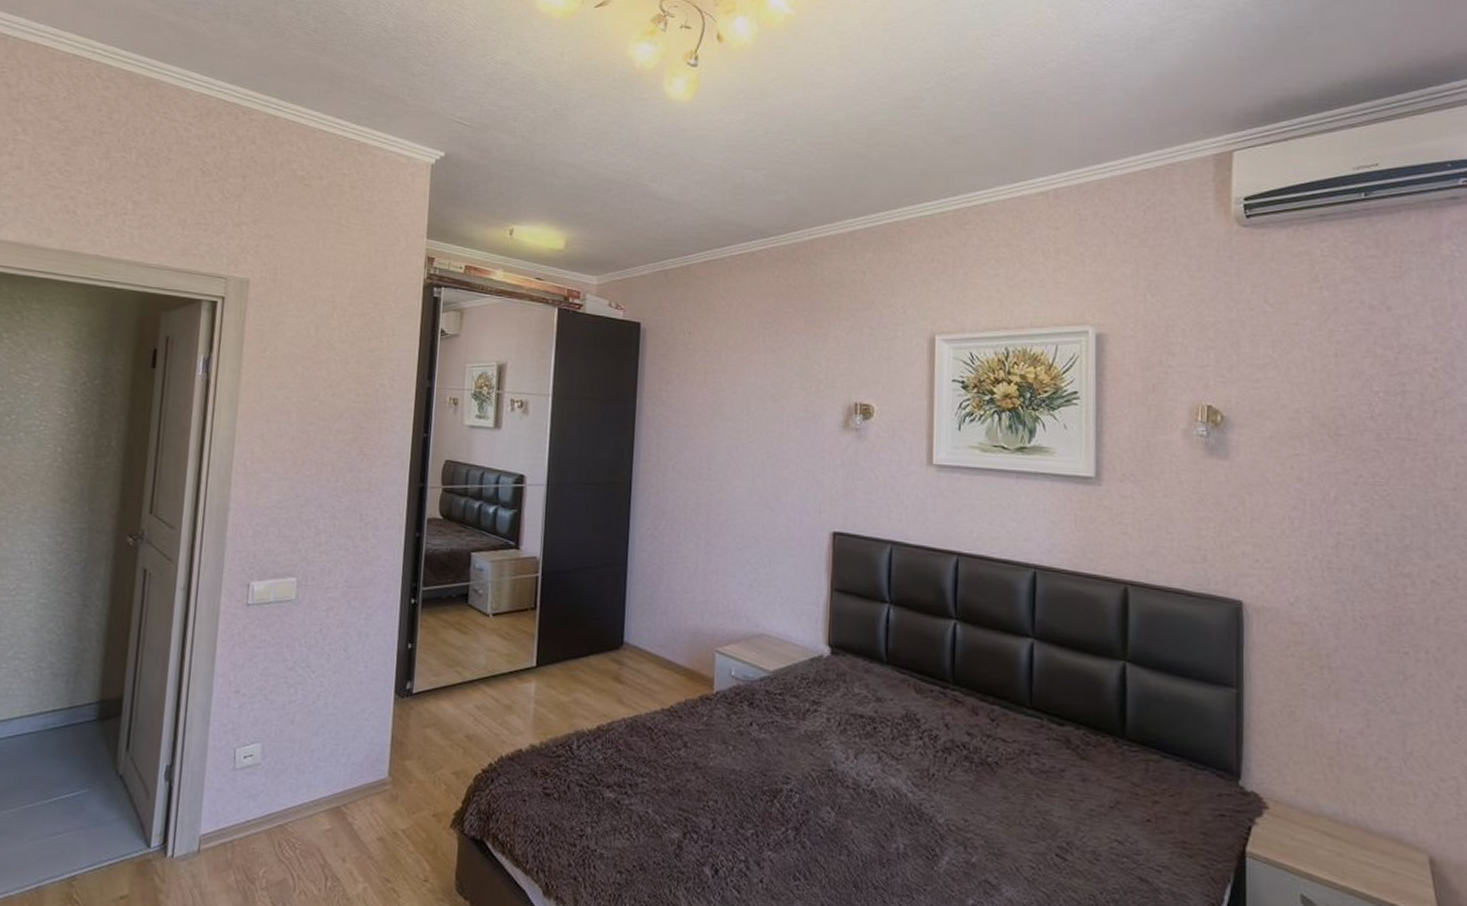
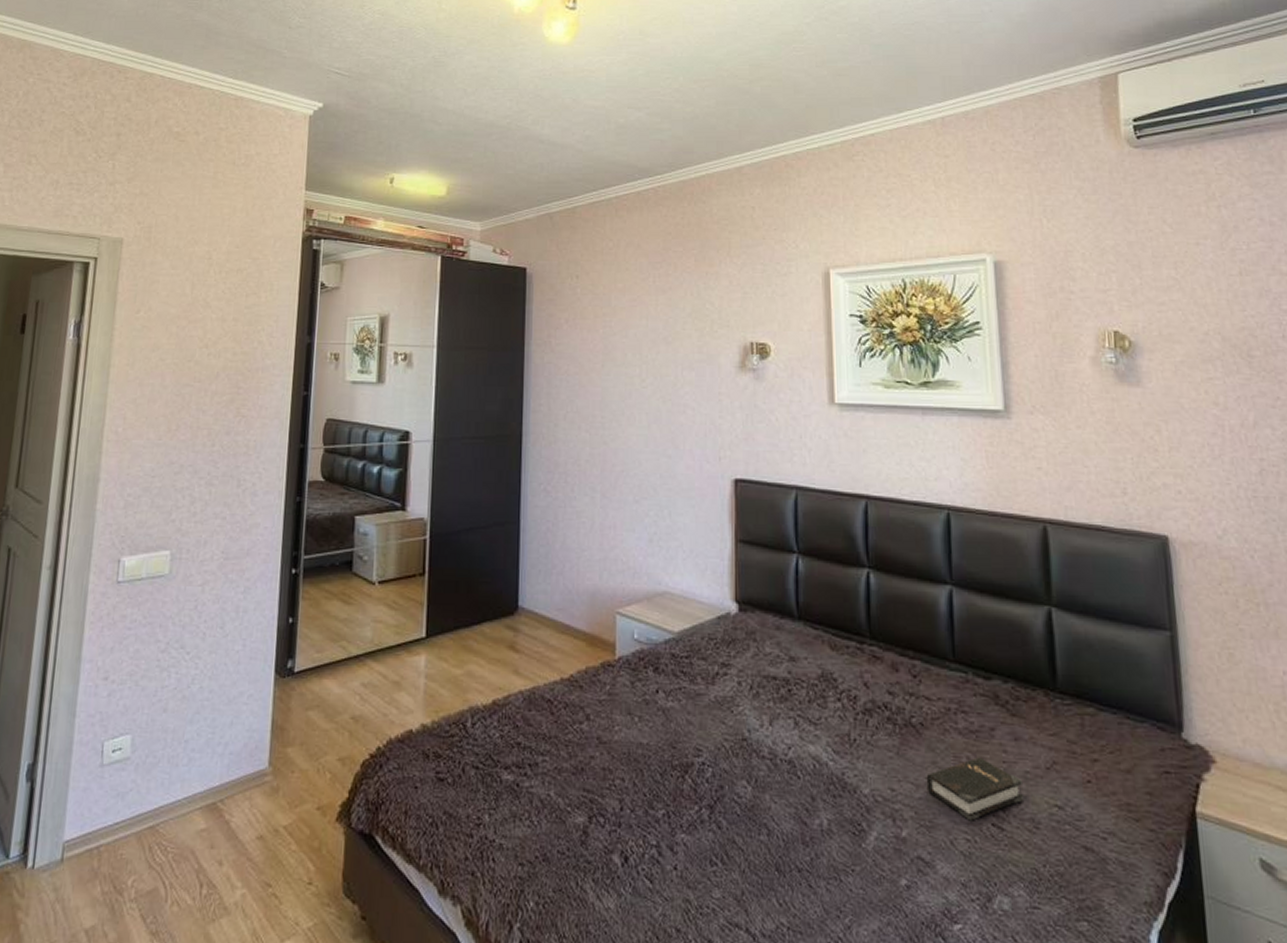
hardback book: none [997,794,1086,851] -> present [926,757,1023,821]

